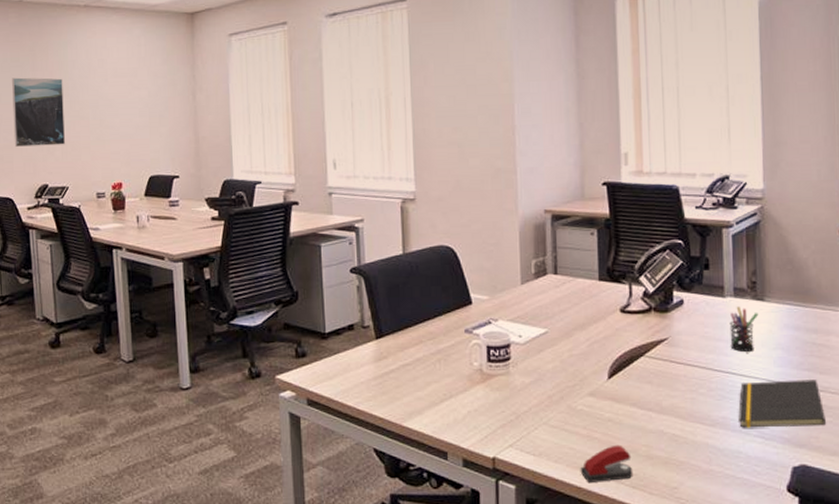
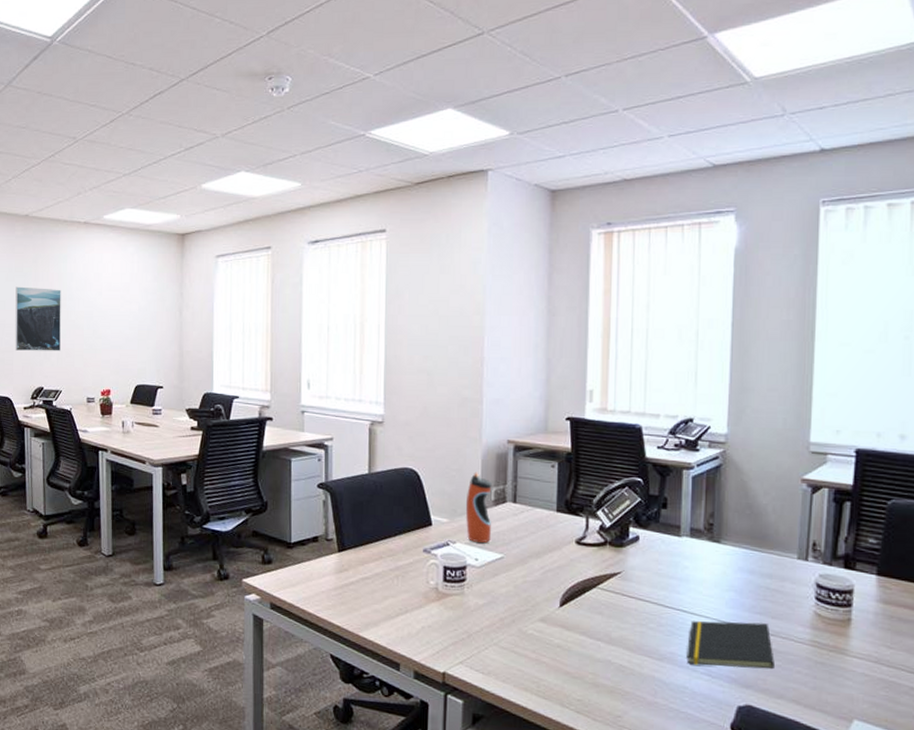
water bottle: none [505,245,533,318] -> present [465,472,492,543]
stapler: present [580,445,633,484] -> none [526,670,579,705]
pen holder: present [729,306,759,351] -> none [683,547,714,591]

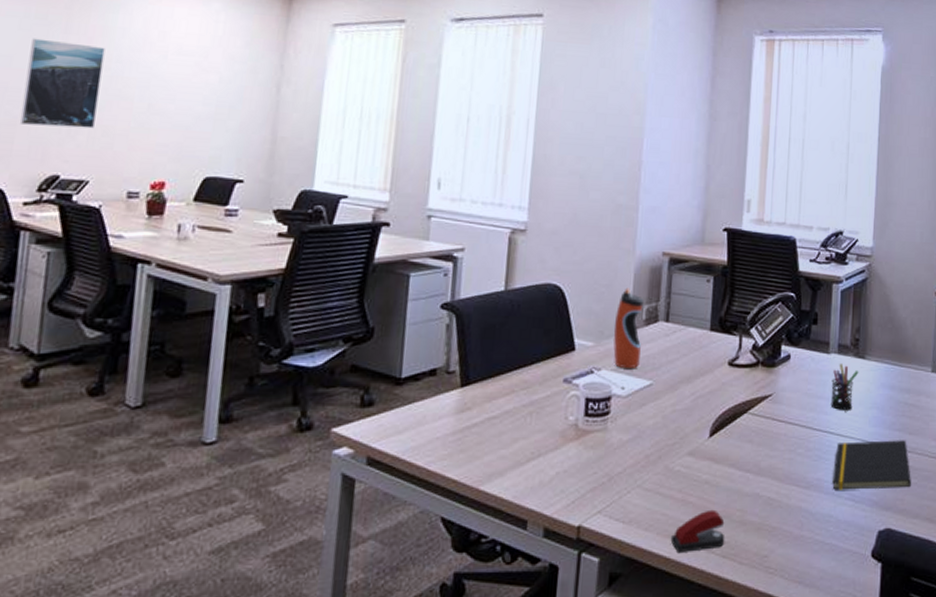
stapler: none [526,670,579,705] -> present [670,509,725,554]
pen holder: none [683,547,714,591] -> present [830,364,859,410]

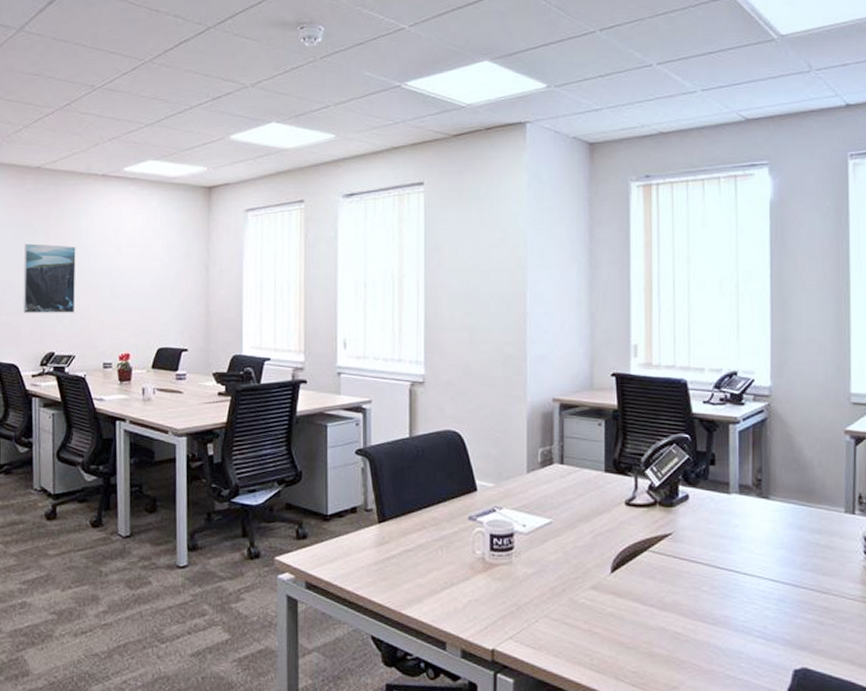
water bottle: present [613,288,644,368] -> none [511,432,538,507]
stapler: present [670,509,725,554] -> none [580,640,634,680]
pen holder: present [830,364,859,410] -> none [734,504,763,550]
notepad: present [832,440,911,490] -> none [741,580,828,629]

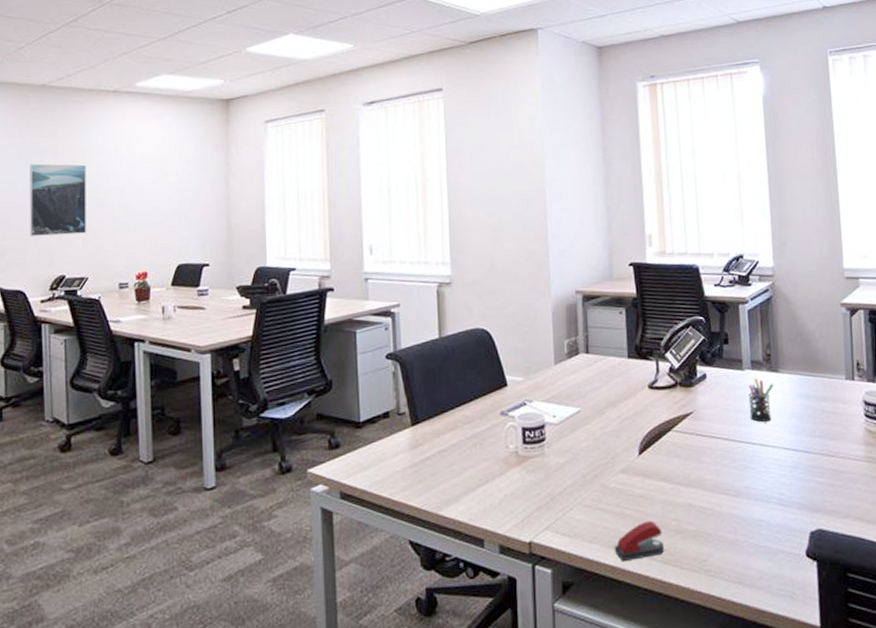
stapler: none [580,640,634,680] -> present [614,520,665,562]
pen holder: none [734,504,763,550] -> present [748,378,774,422]

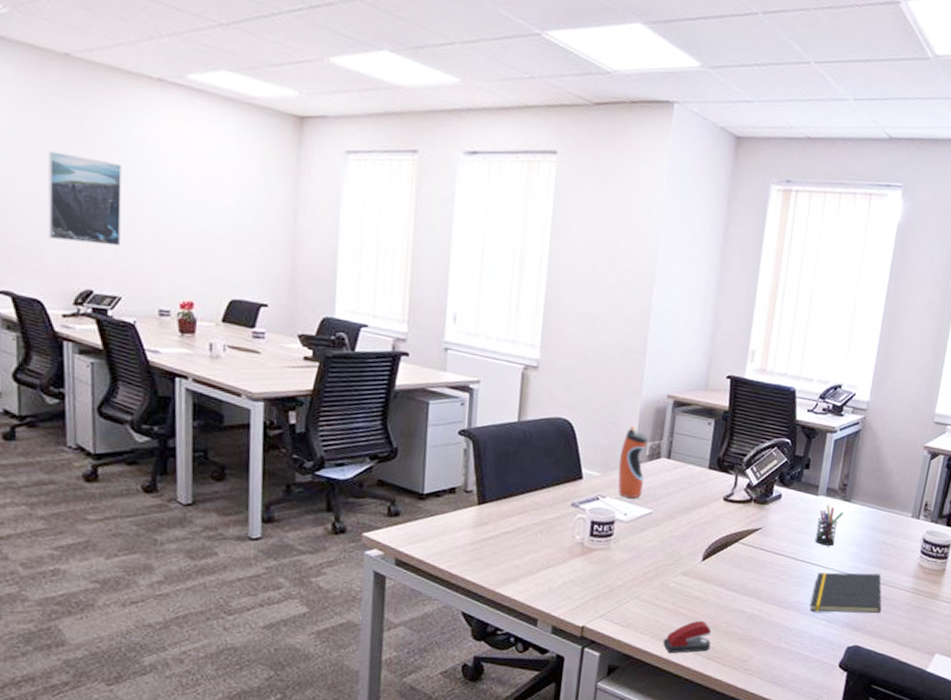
water bottle: none [539,326,567,398] -> present [618,425,648,498]
notepad: none [760,445,837,496] -> present [810,572,882,614]

